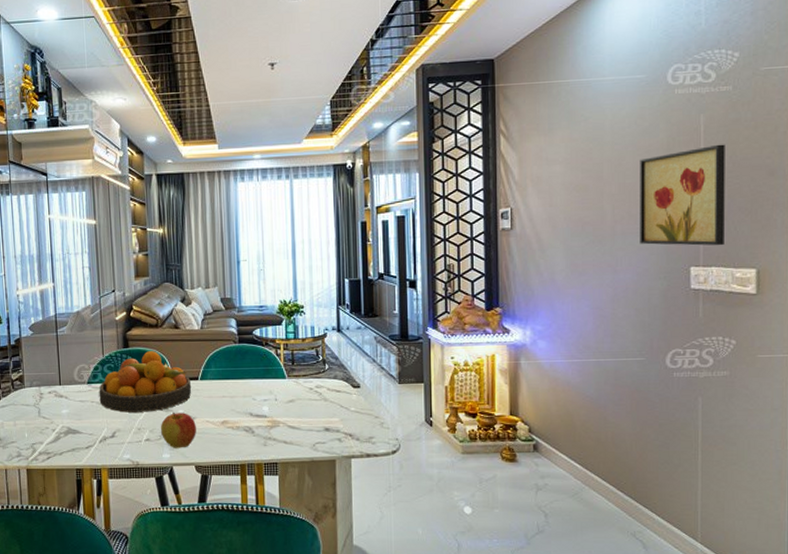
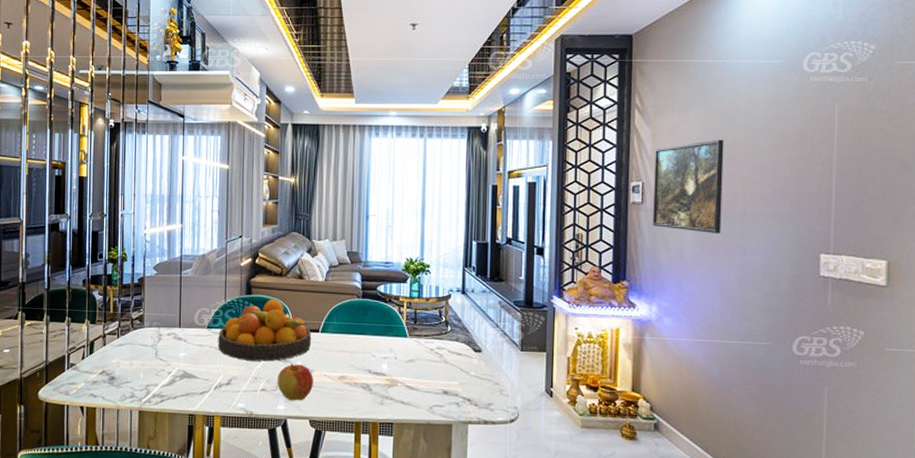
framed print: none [522,159,591,254] -> present [653,139,724,234]
wall art: present [640,144,725,246] -> none [770,134,859,235]

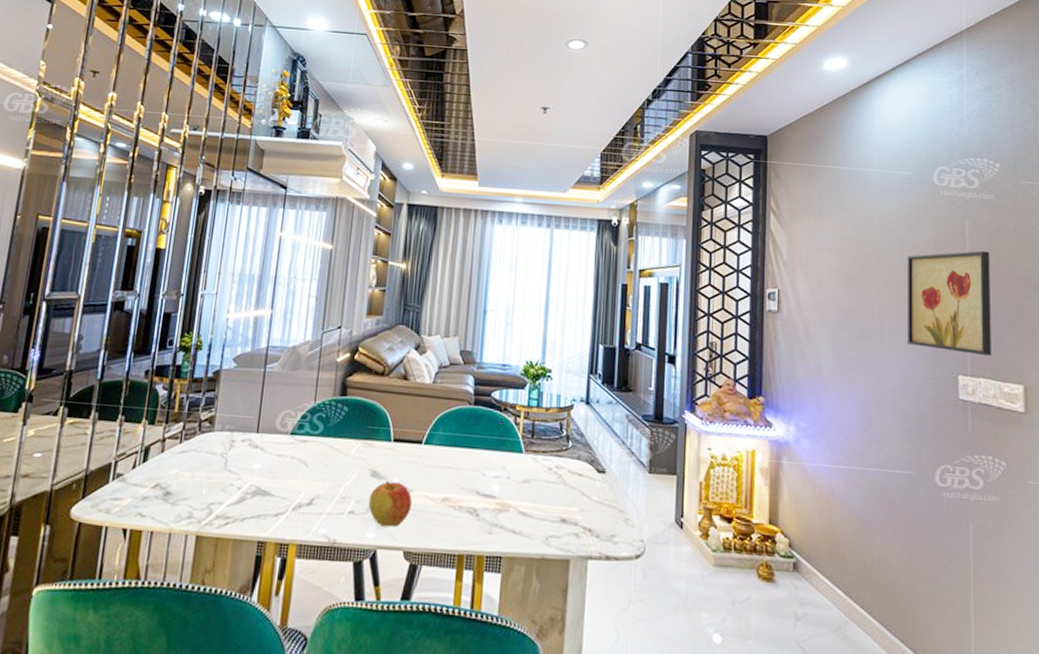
fruit bowl: present [218,300,312,362] -> none [301,403,413,478]
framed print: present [653,139,724,234] -> none [789,248,860,349]
wall art: none [770,134,859,235] -> present [907,250,991,357]

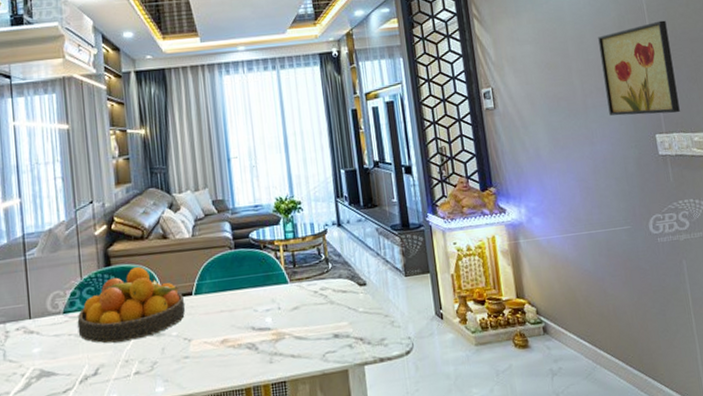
fruit bowl: none [301,403,413,478] -> present [77,267,186,344]
apple: present [368,480,412,528] -> none [151,335,193,380]

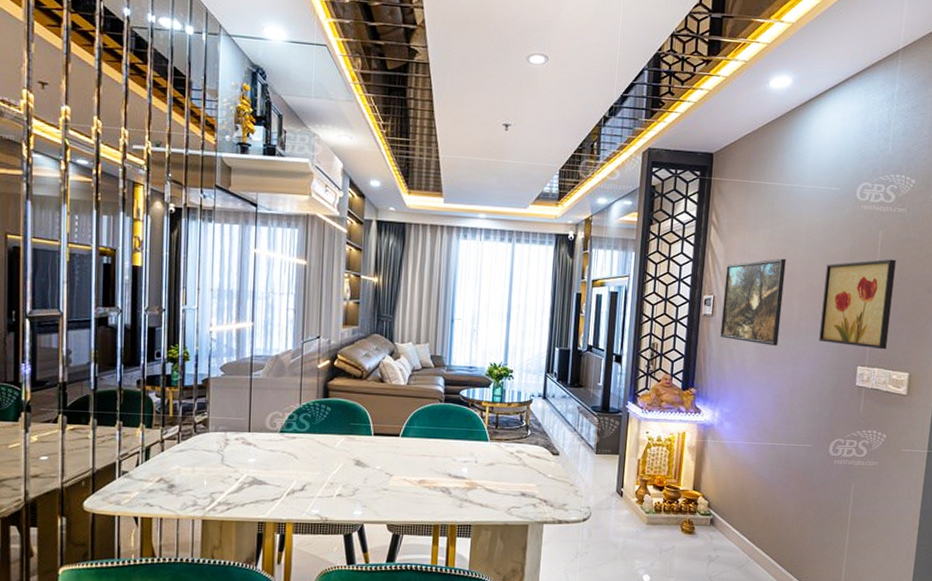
fruit bowl: present [77,267,186,344] -> none [291,403,392,467]
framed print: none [498,38,569,130] -> present [720,258,787,346]

